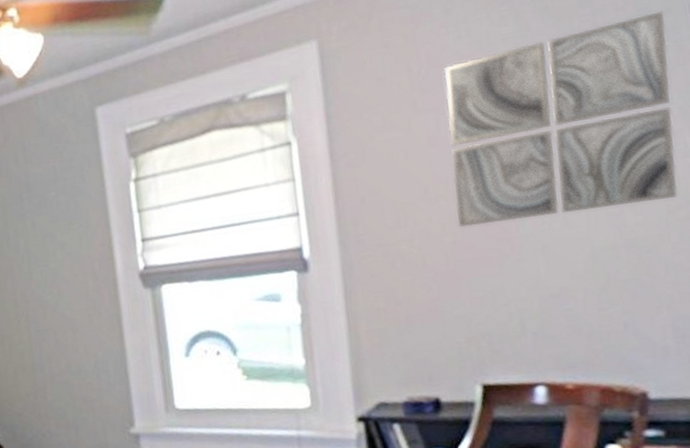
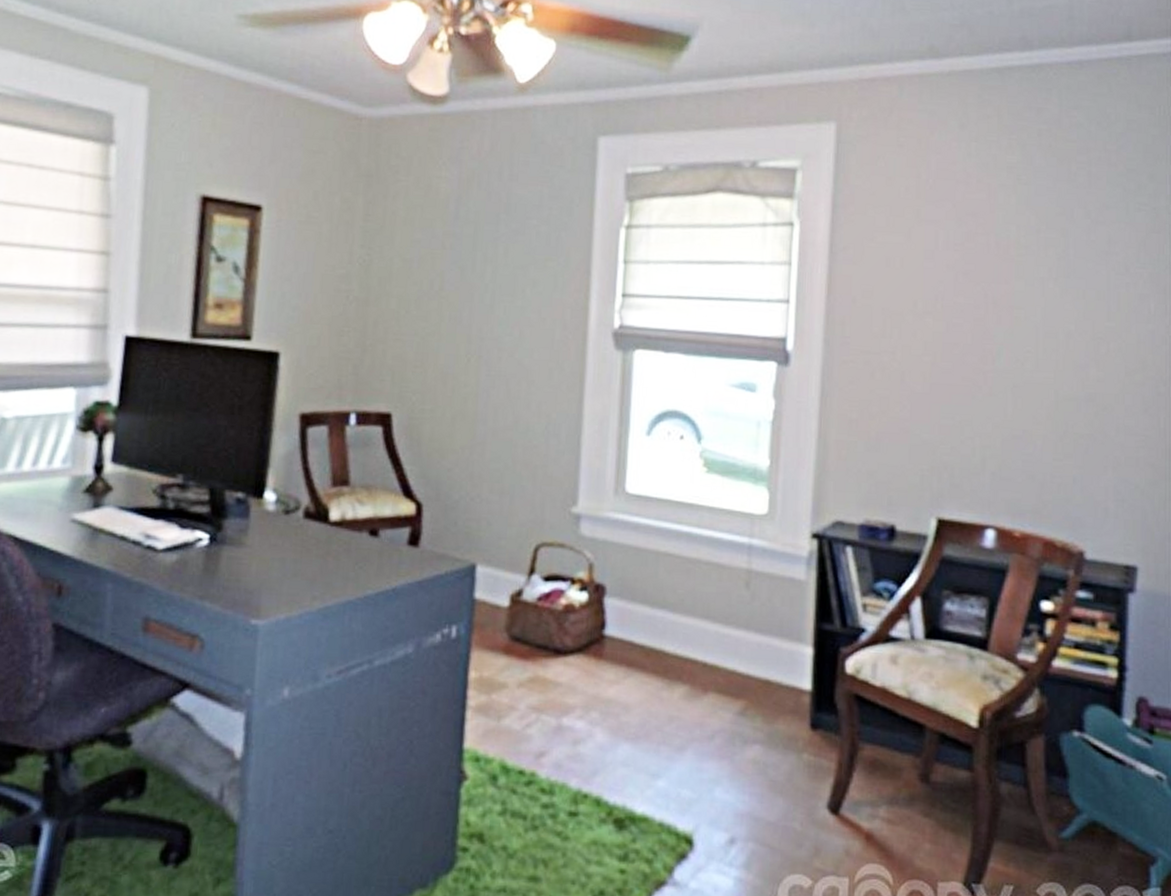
wall art: present [443,11,678,228] -> none [940,175,1149,361]

